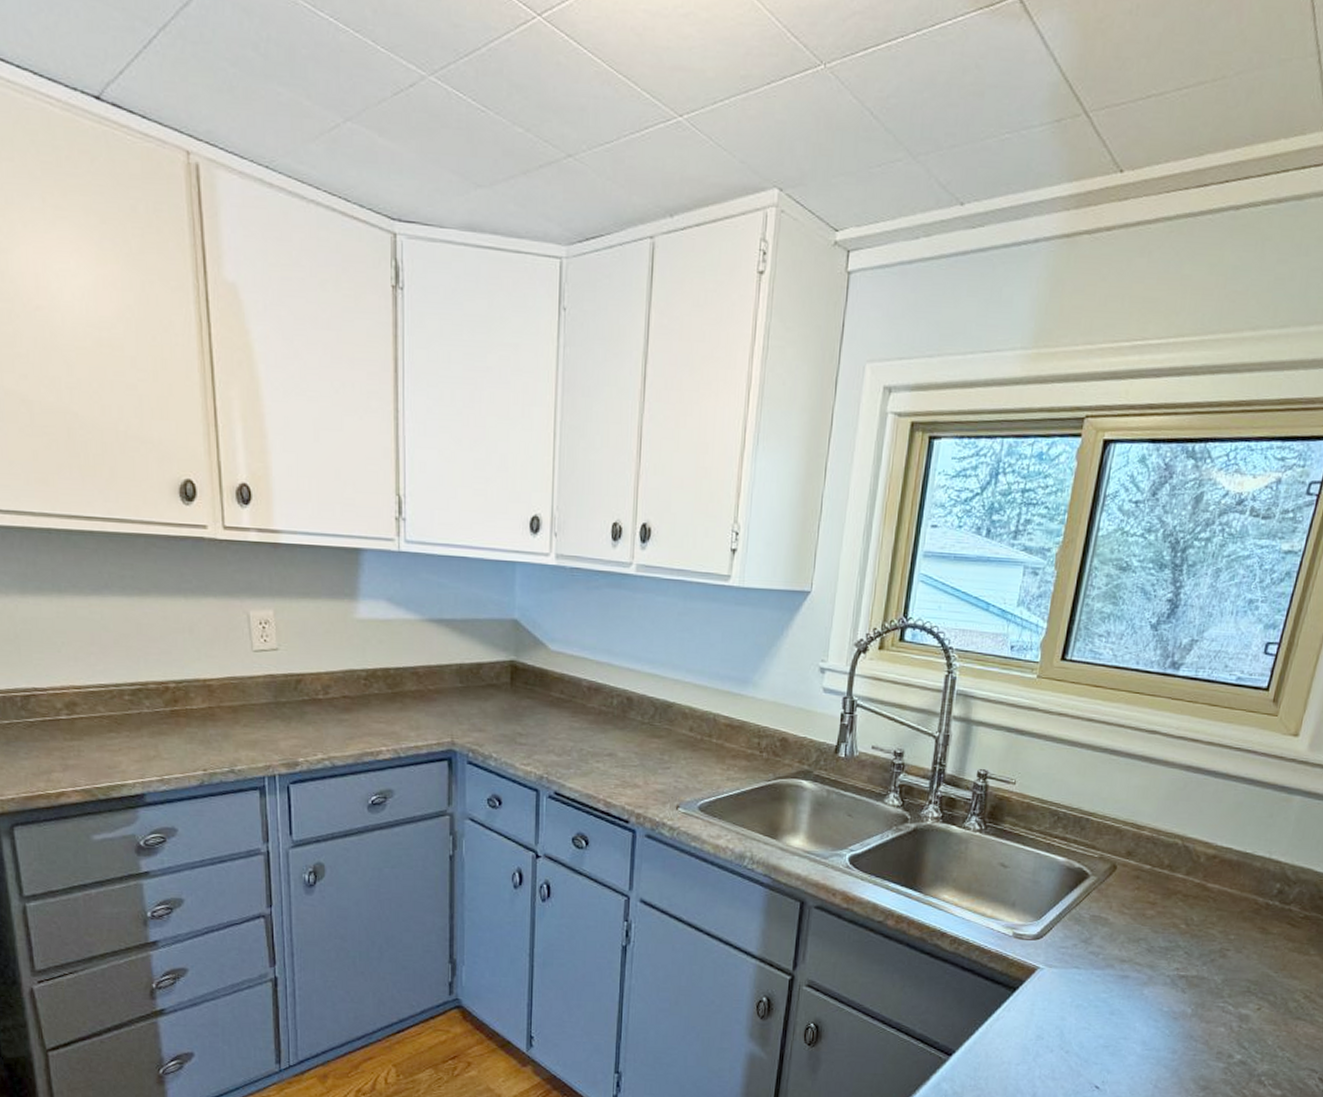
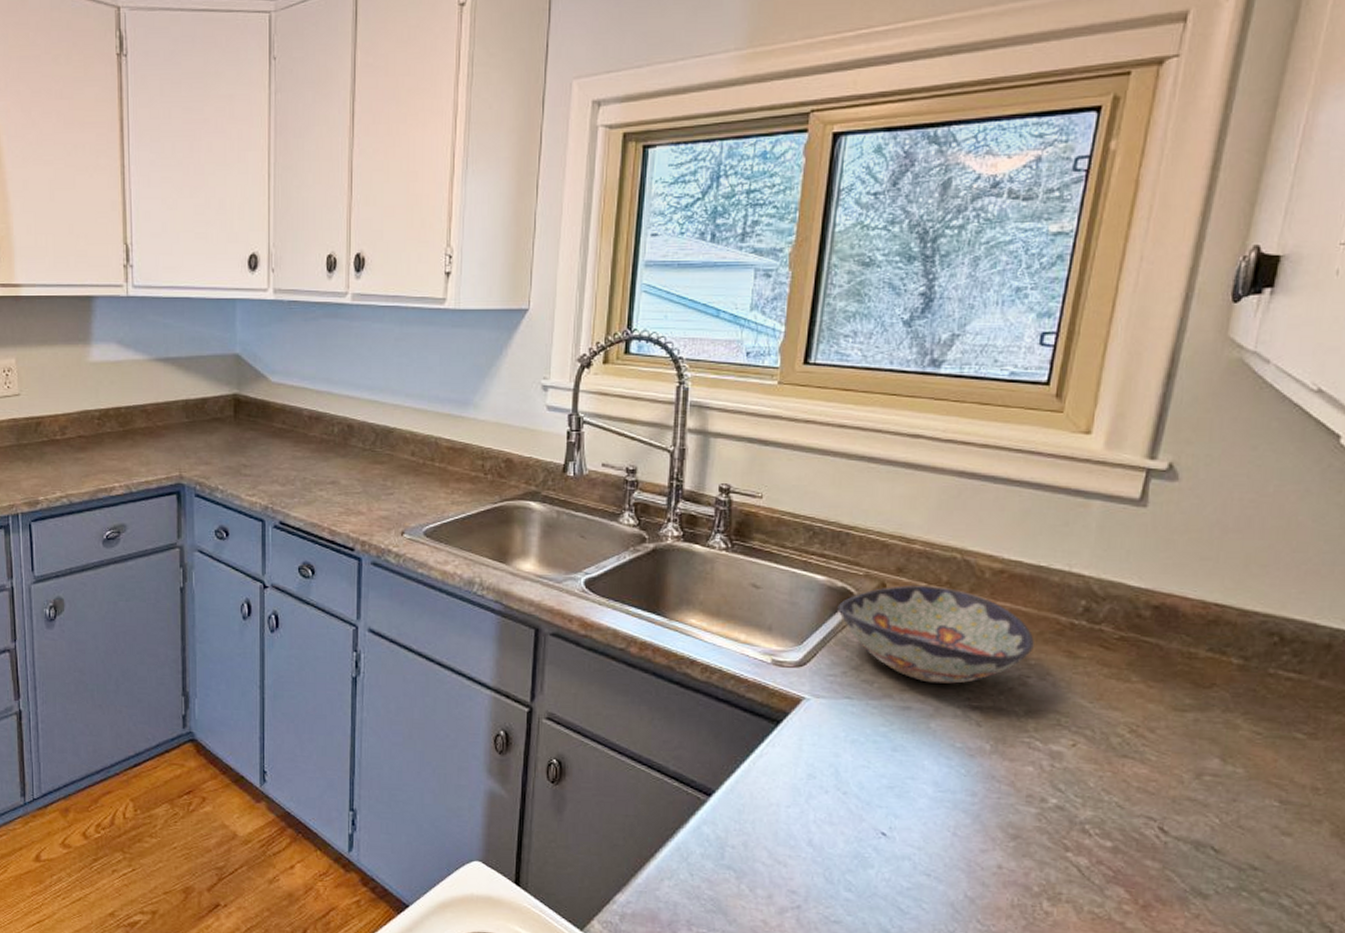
decorative bowl: none [1073,868,1236,956] -> present [837,585,1034,684]

